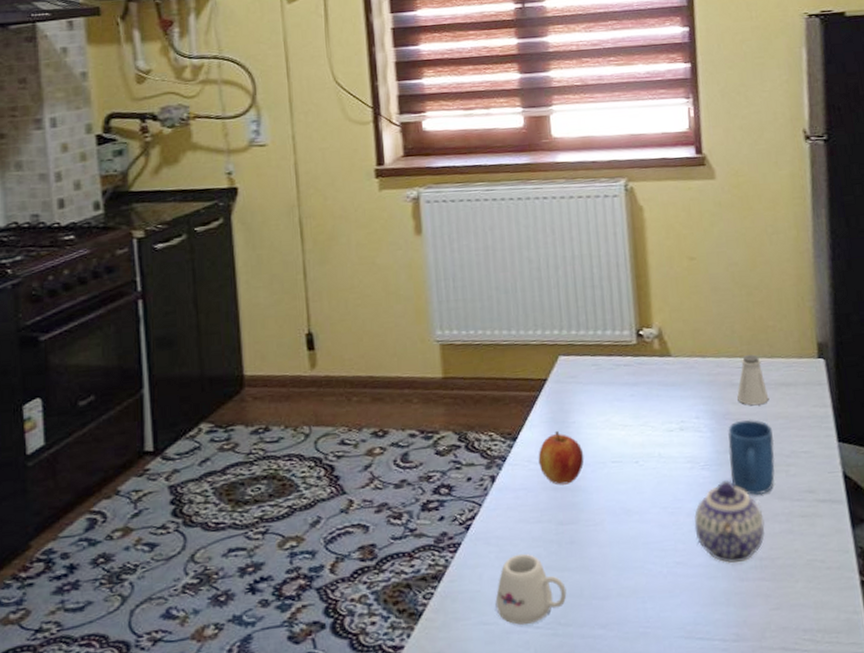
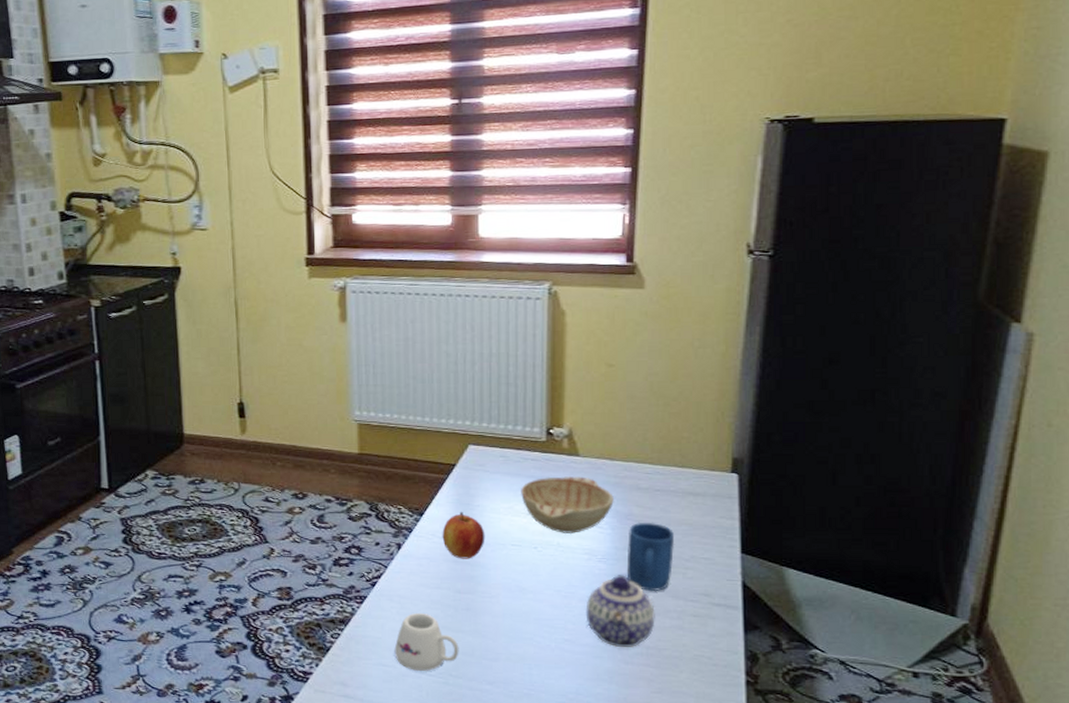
decorative bowl: none [616,378,711,443] -> present [521,476,614,534]
saltshaker: present [737,354,770,406] -> none [642,463,675,510]

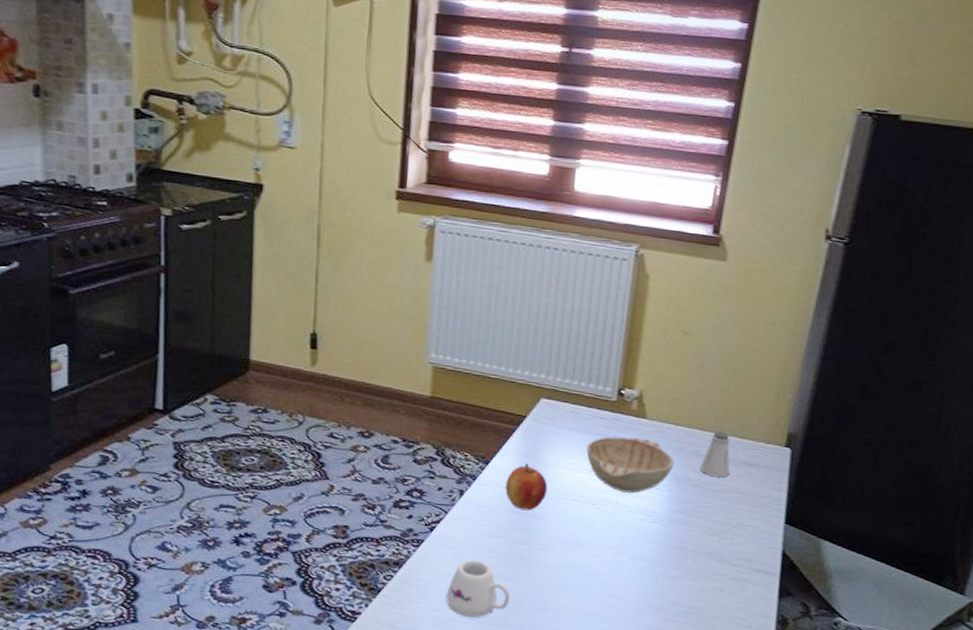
teapot: present [585,575,655,648] -> none [635,536,700,606]
mug: present [626,522,675,592] -> none [678,486,726,555]
saltshaker: none [642,463,675,510] -> present [700,431,730,478]

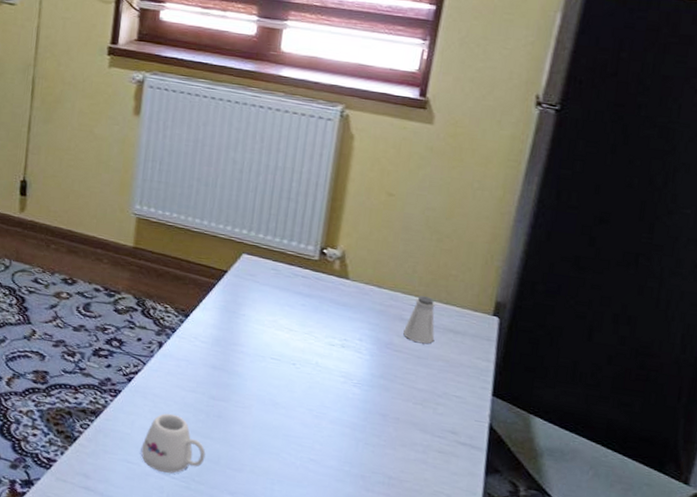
apple: present [505,463,548,511] -> none [204,318,247,367]
decorative bowl: present [586,436,674,493] -> none [287,295,377,355]

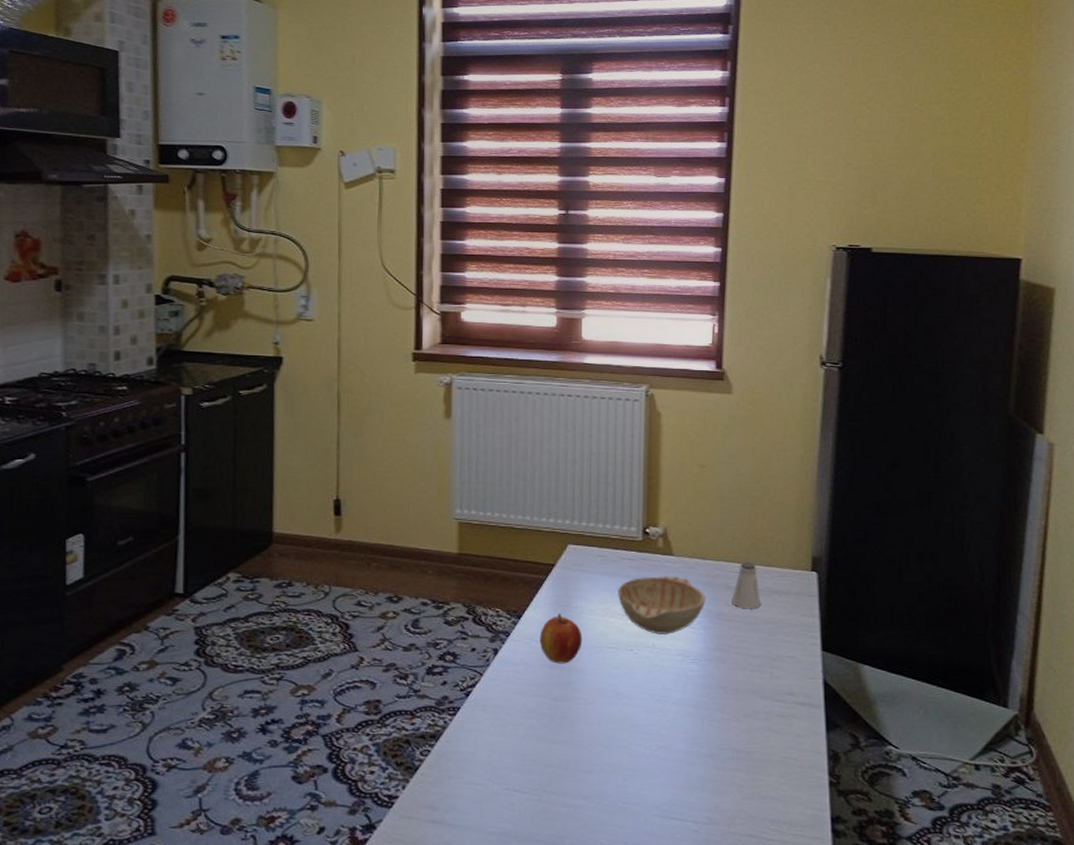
mug: present [141,413,206,473] -> none [487,723,554,789]
apple: none [204,318,247,367] -> present [539,613,583,664]
decorative bowl: none [287,295,377,355] -> present [618,576,706,634]

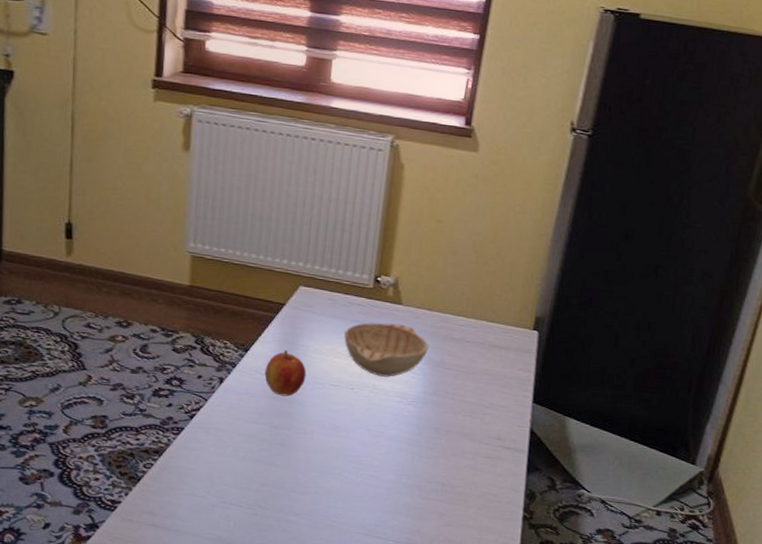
saltshaker: present [732,562,762,609] -> none [453,316,482,361]

